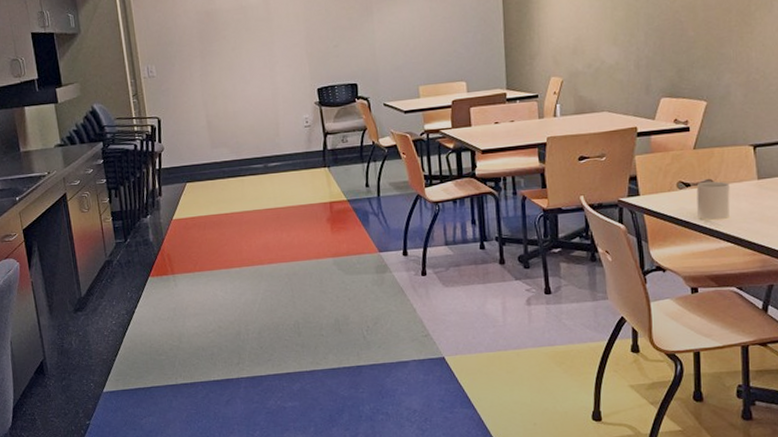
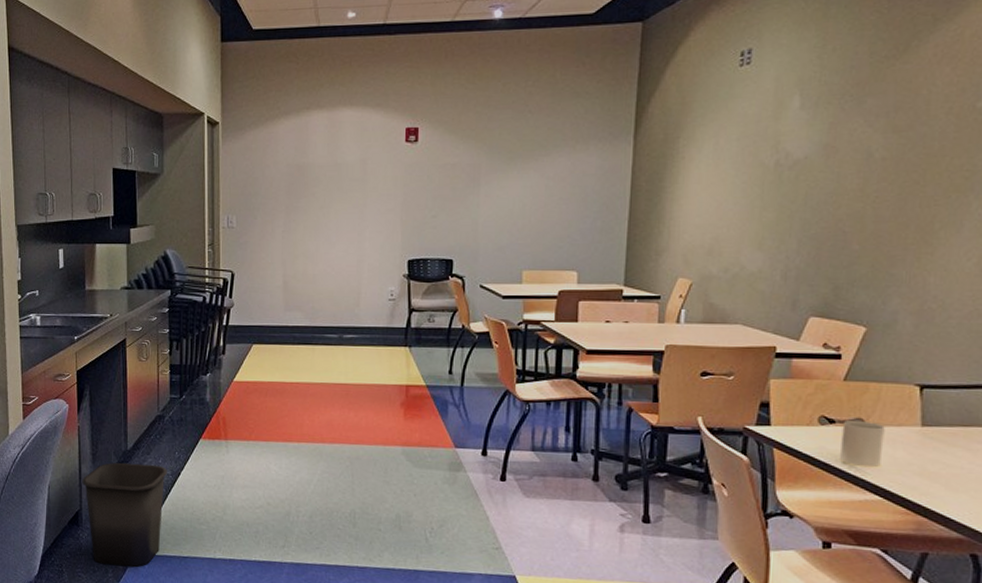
waste bin: none [42,307,125,407] -> present [82,462,167,568]

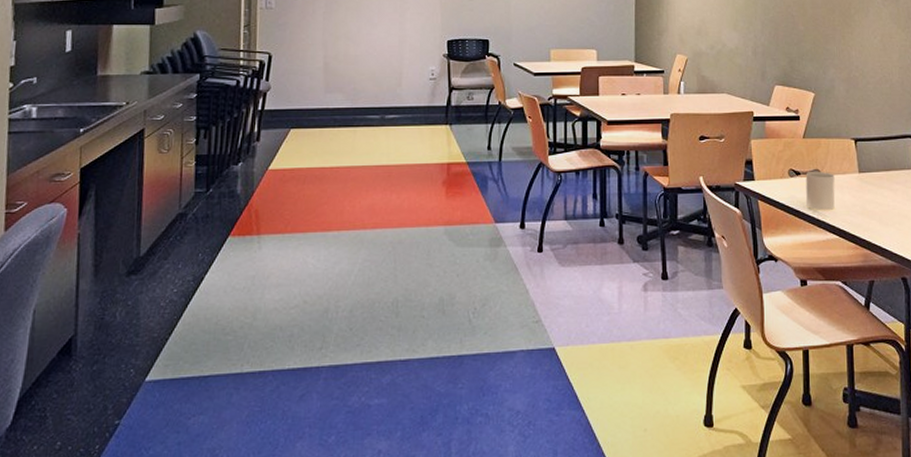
waste bin: present [82,462,167,568] -> none [79,271,188,400]

